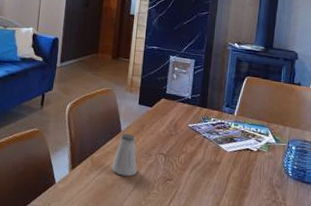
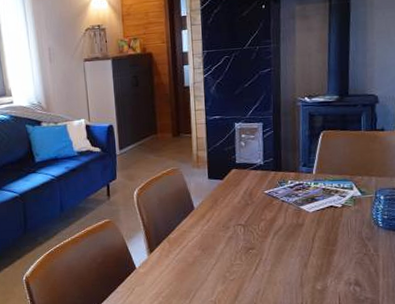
saltshaker: present [112,133,137,177] -> none [190,209,217,252]

